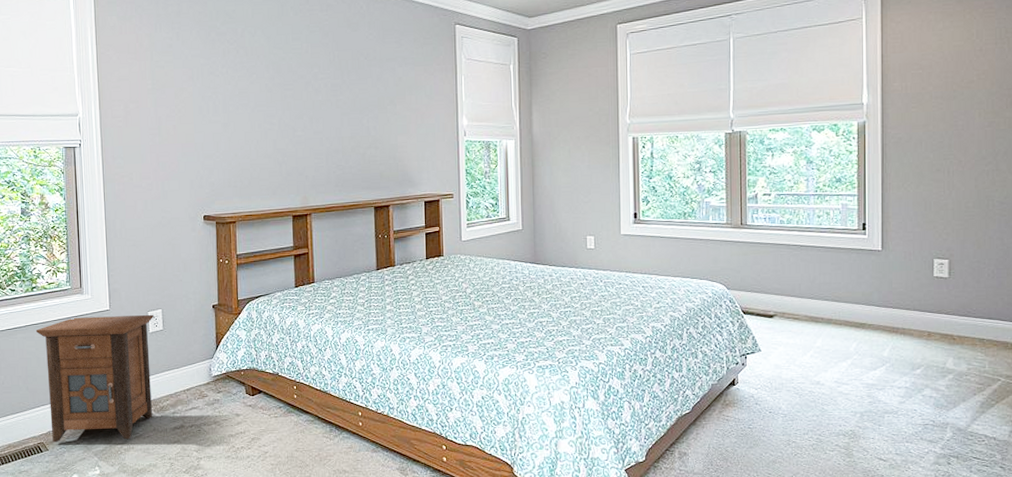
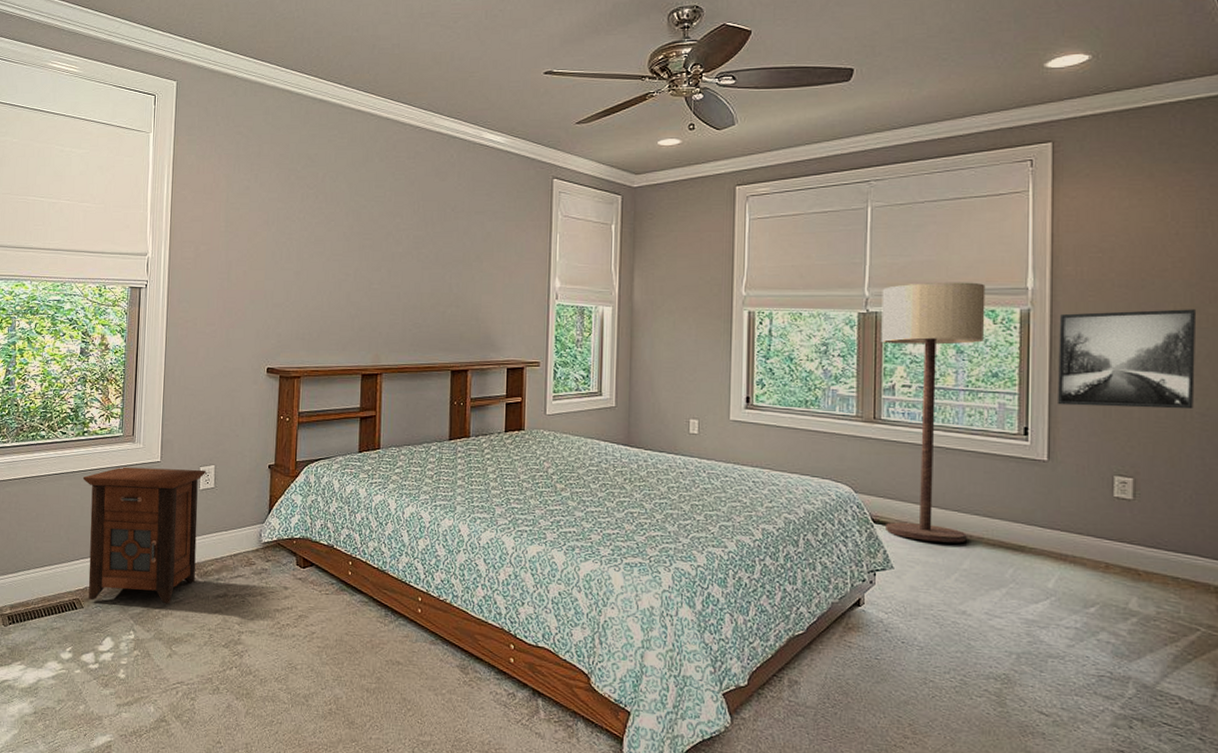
floor lamp: none [744,100,829,326] -> present [881,282,986,543]
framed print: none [888,114,996,203] -> present [1057,309,1195,410]

